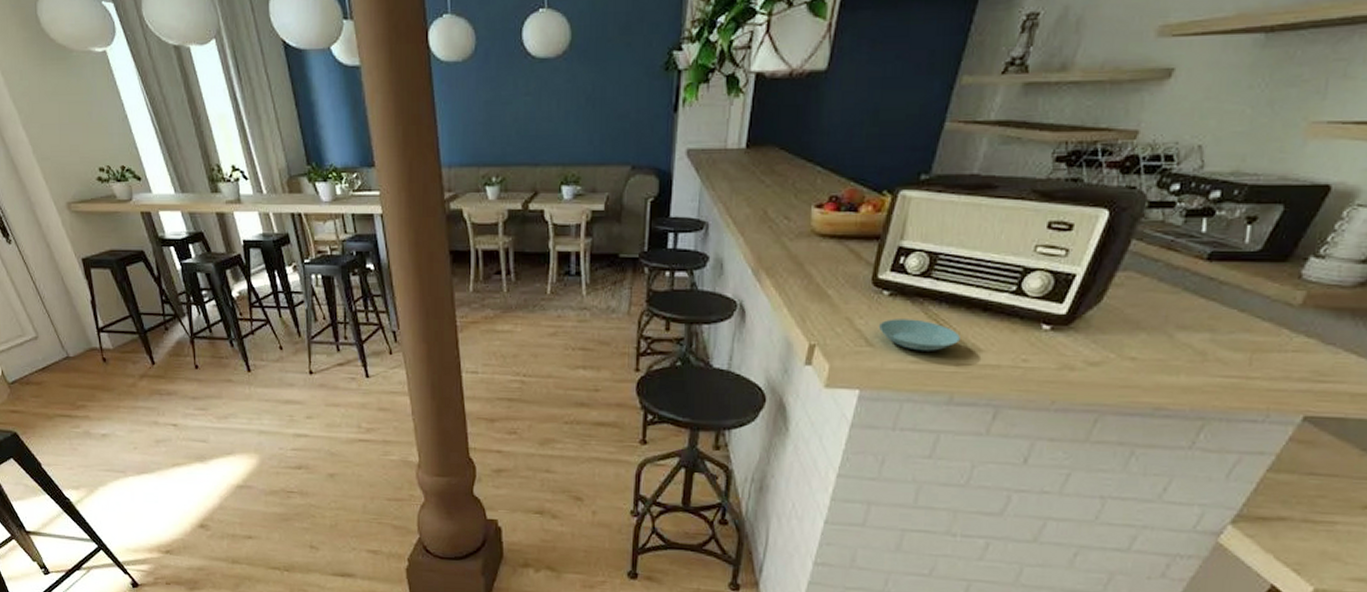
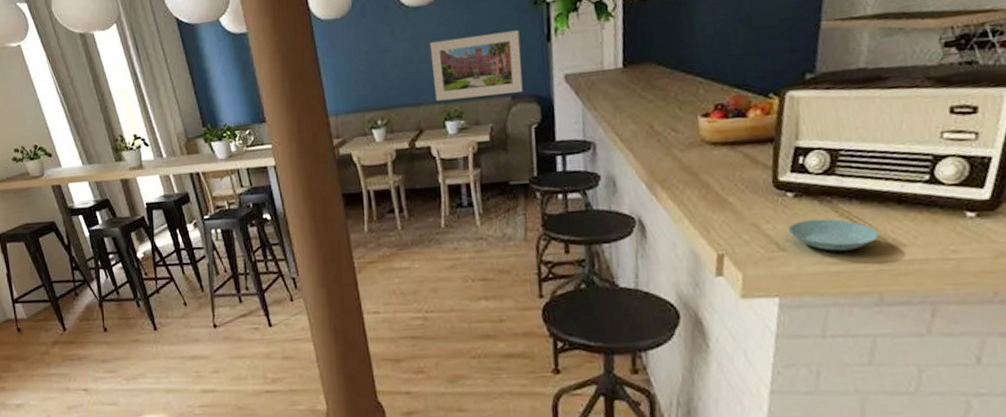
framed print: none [553,96,647,164] -> present [429,30,523,102]

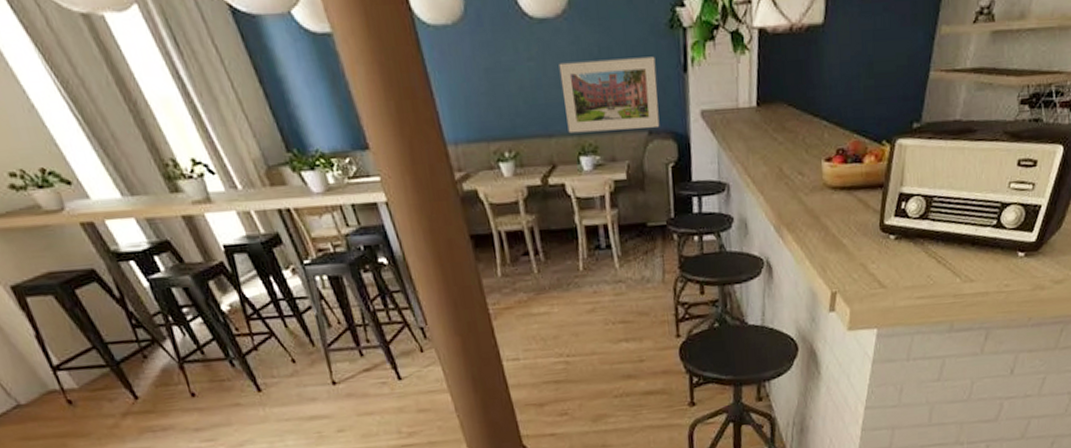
saucer: present [787,218,879,252] -> none [888,258,955,288]

